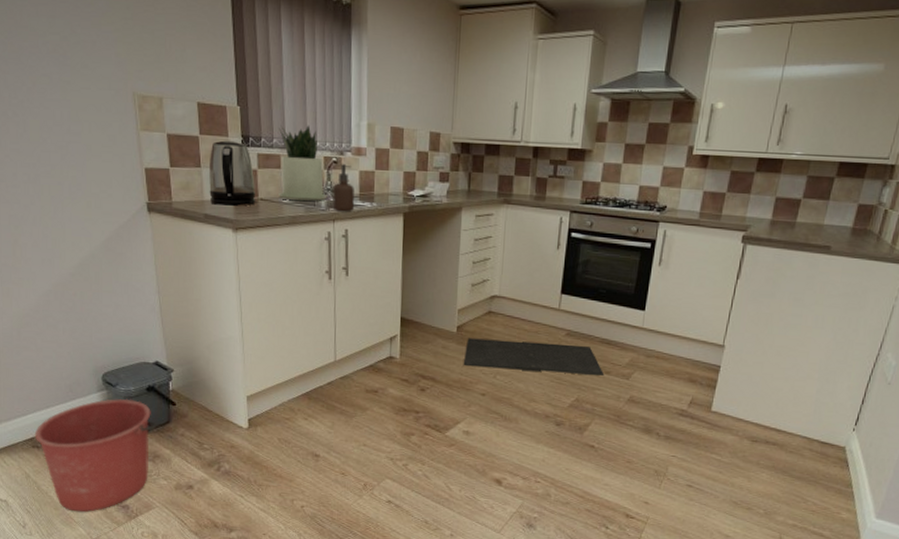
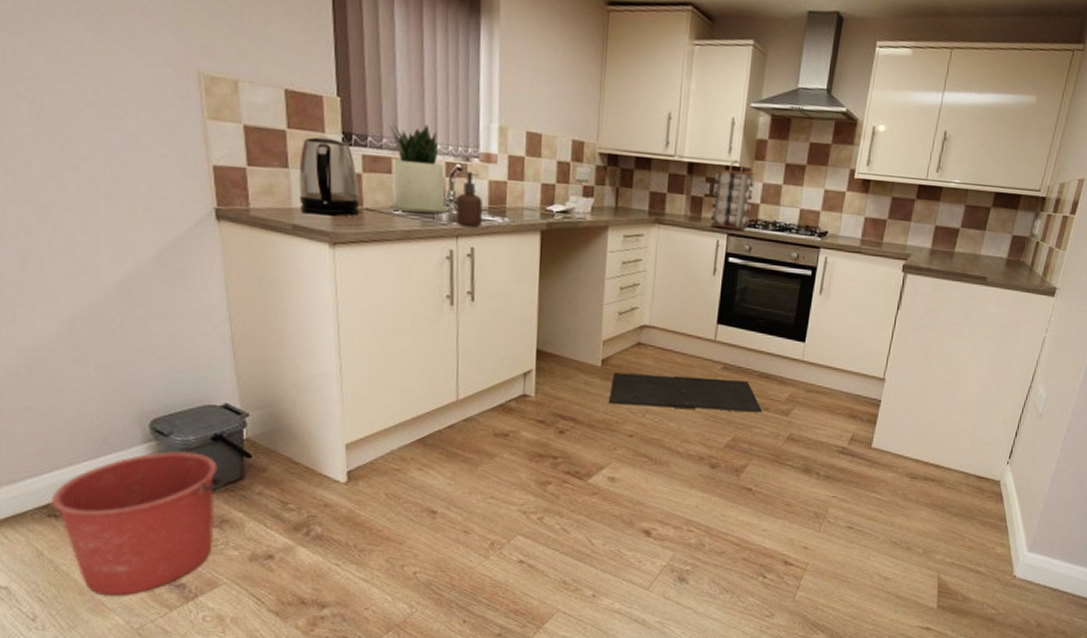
spice rack: none [554,143,596,207] -> present [710,160,755,231]

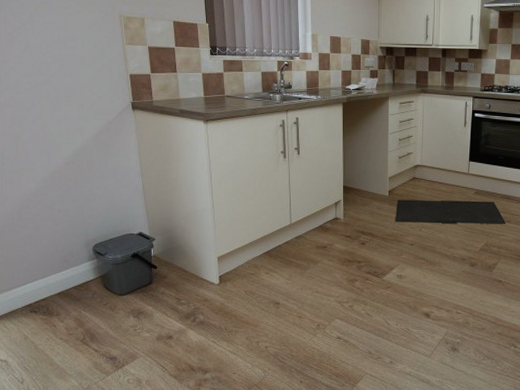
bucket: present [51,451,224,596] -> none [32,265,140,366]
kettle: present [299,136,360,217] -> none [184,50,223,102]
planter: present [387,123,450,214] -> none [240,37,281,97]
soap dispenser: present [455,172,483,229] -> none [285,66,304,105]
spice rack: present [710,160,755,231] -> none [460,45,490,94]

